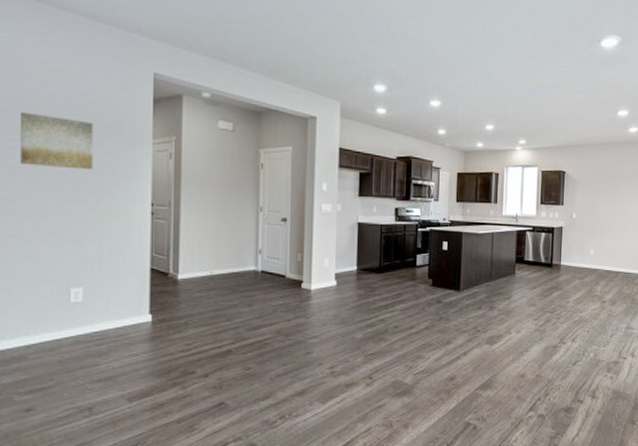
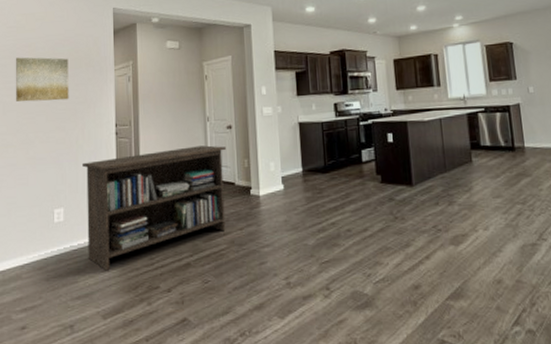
storage cabinet: none [108,235,280,355] -> present [82,145,227,271]

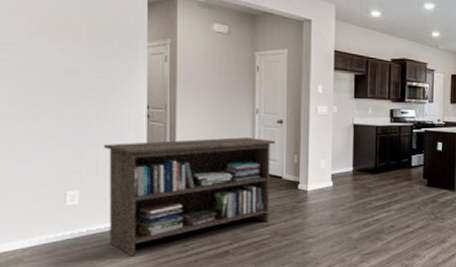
wall art: present [15,57,69,102] -> none [12,15,88,73]

